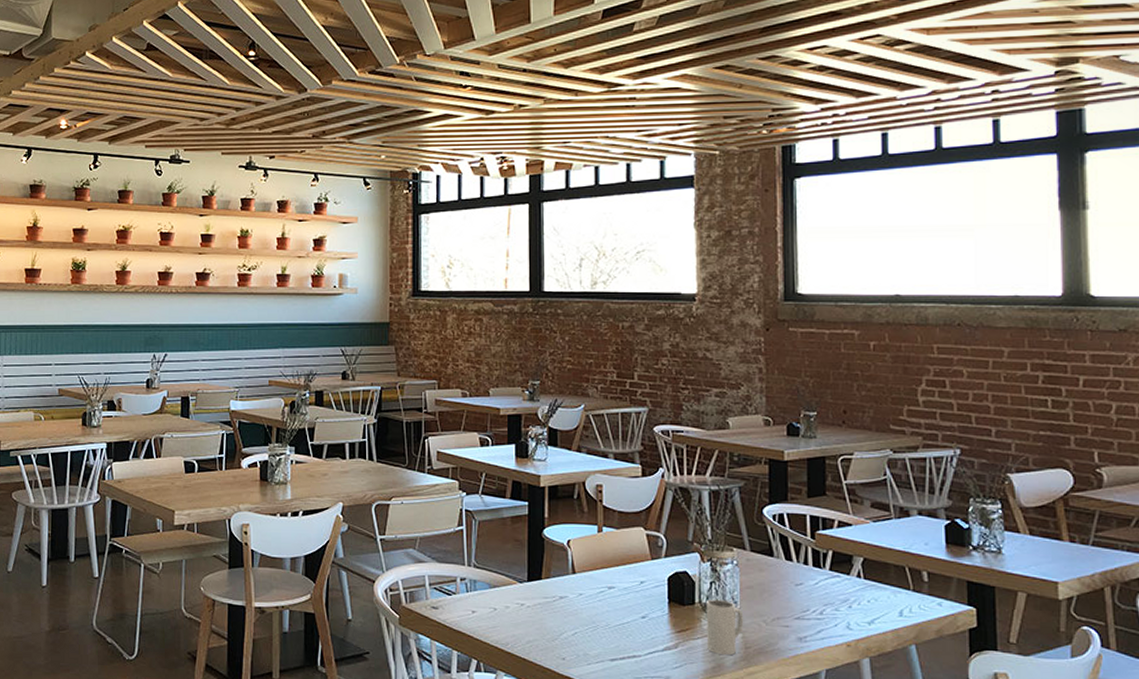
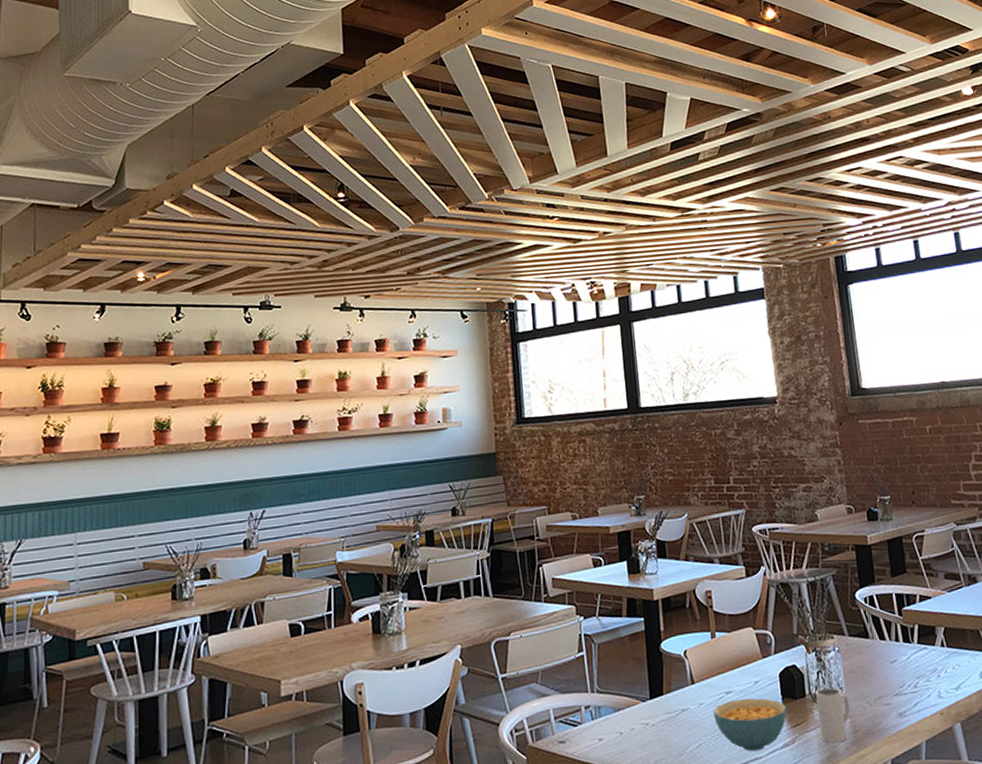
cereal bowl: none [593,595,673,649] -> present [713,698,787,752]

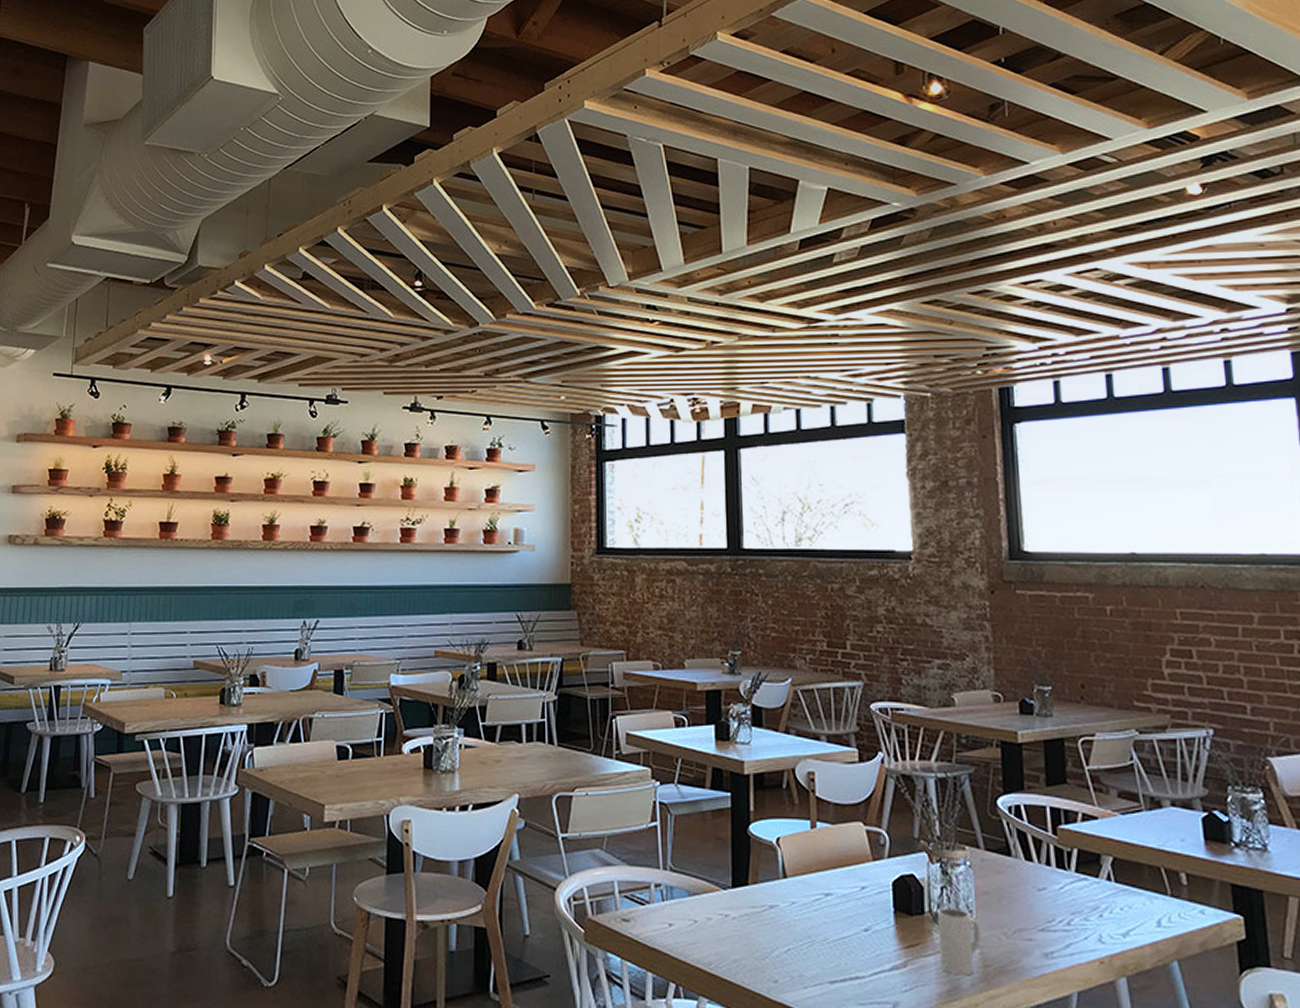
cereal bowl: present [713,698,787,752] -> none [807,904,900,969]

